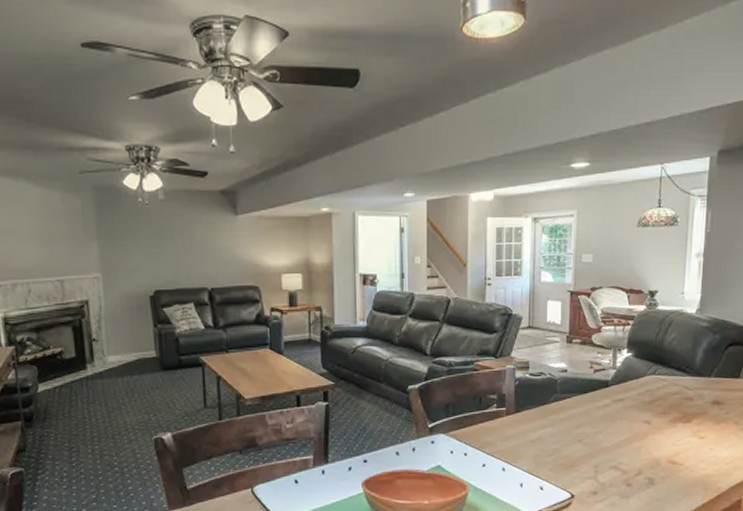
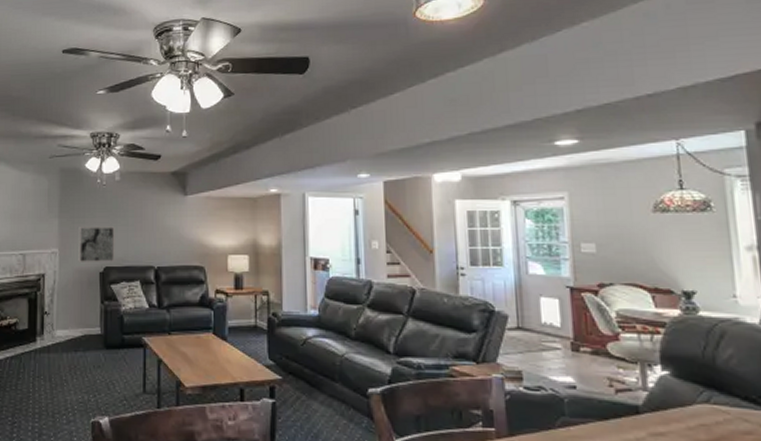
wall art: none [122,248,165,288] -> present [78,226,115,263]

